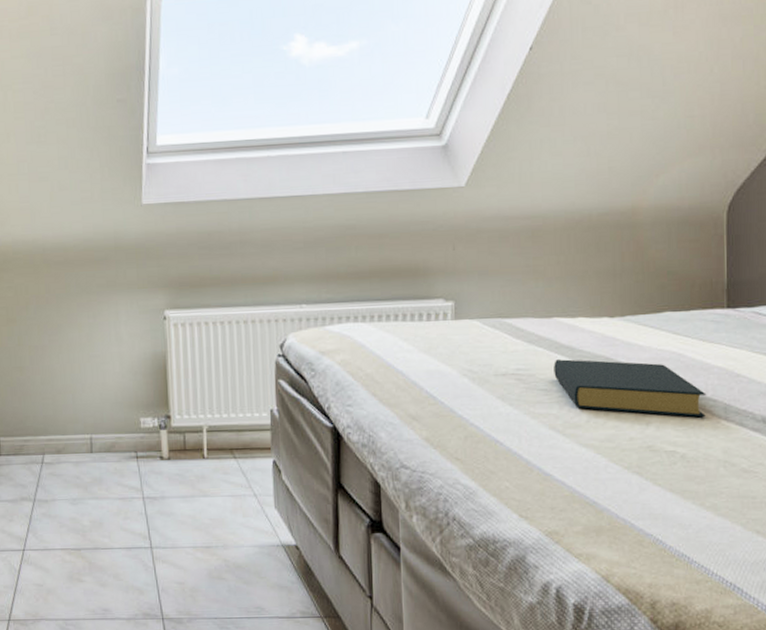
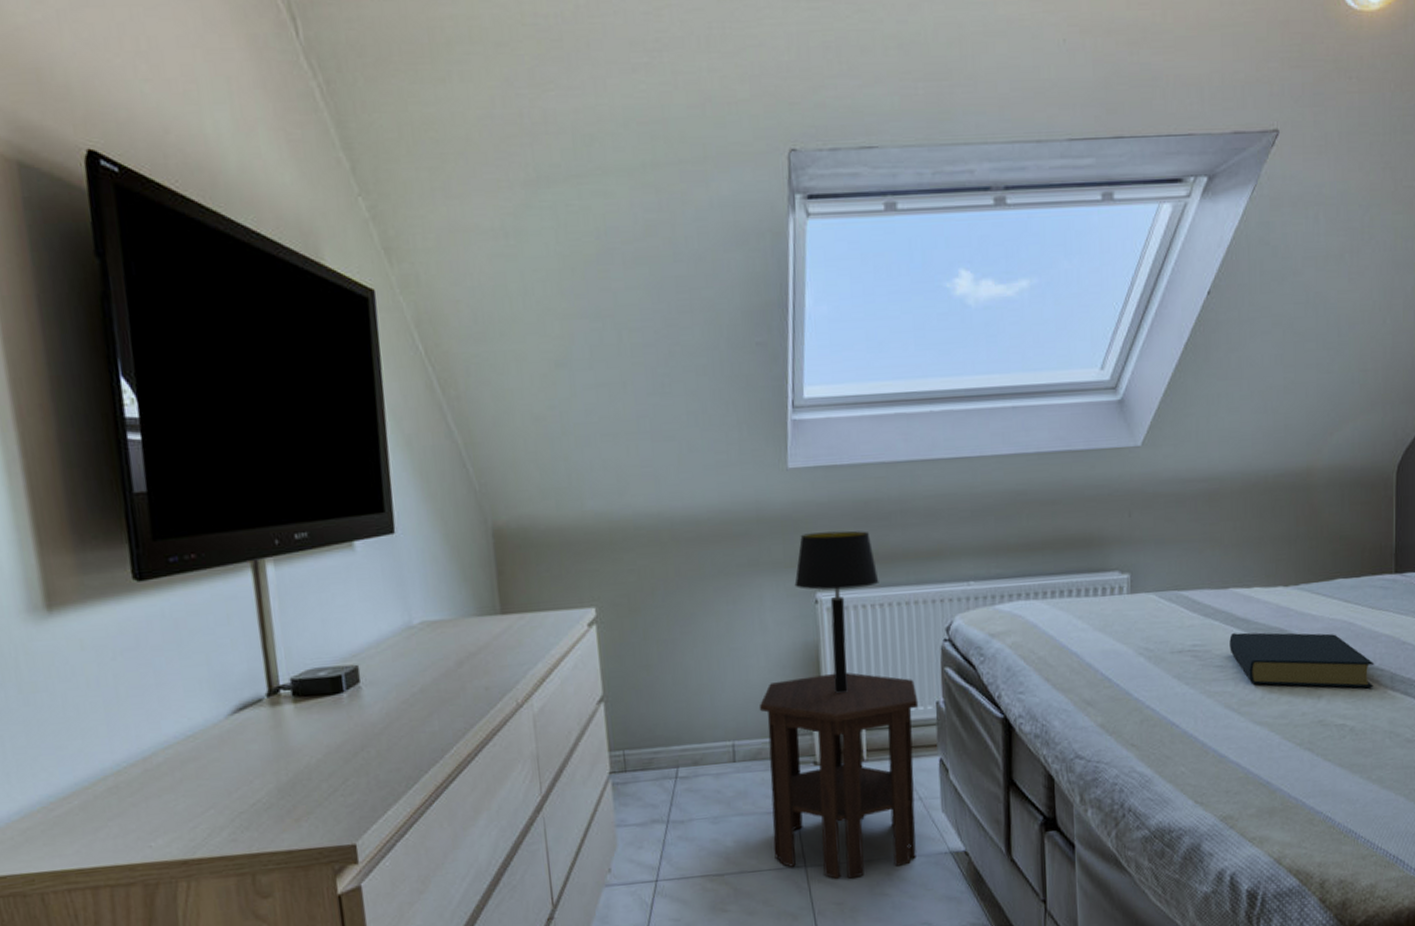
side table: none [113,380,255,562] -> present [759,672,919,879]
table lamp: none [146,258,220,399] -> present [794,530,879,694]

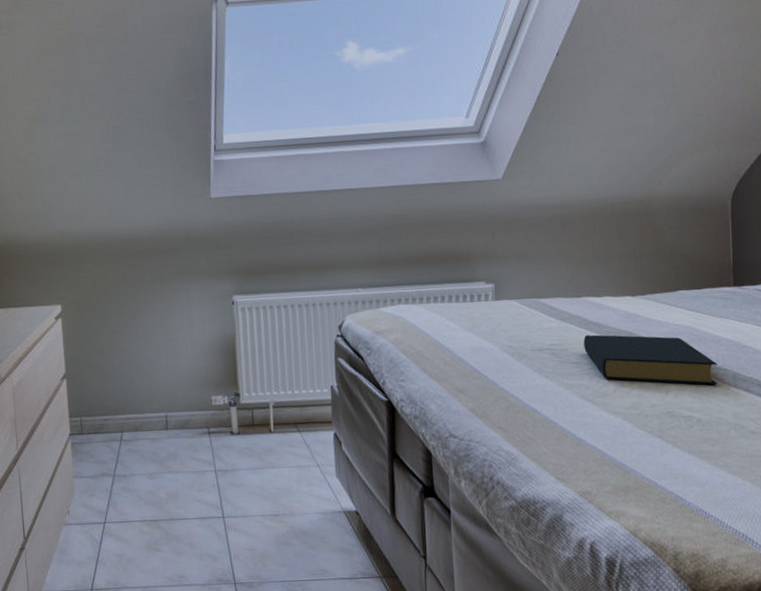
side table: present [759,672,919,879] -> none [186,360,316,529]
table lamp: present [794,530,879,694] -> none [215,247,284,378]

